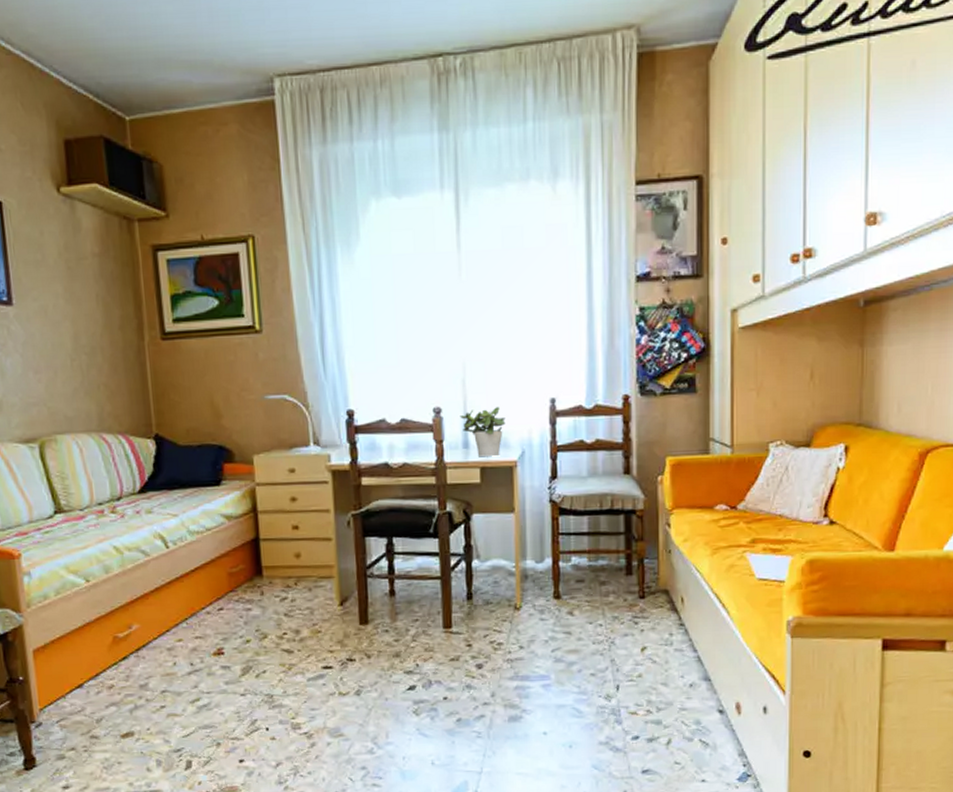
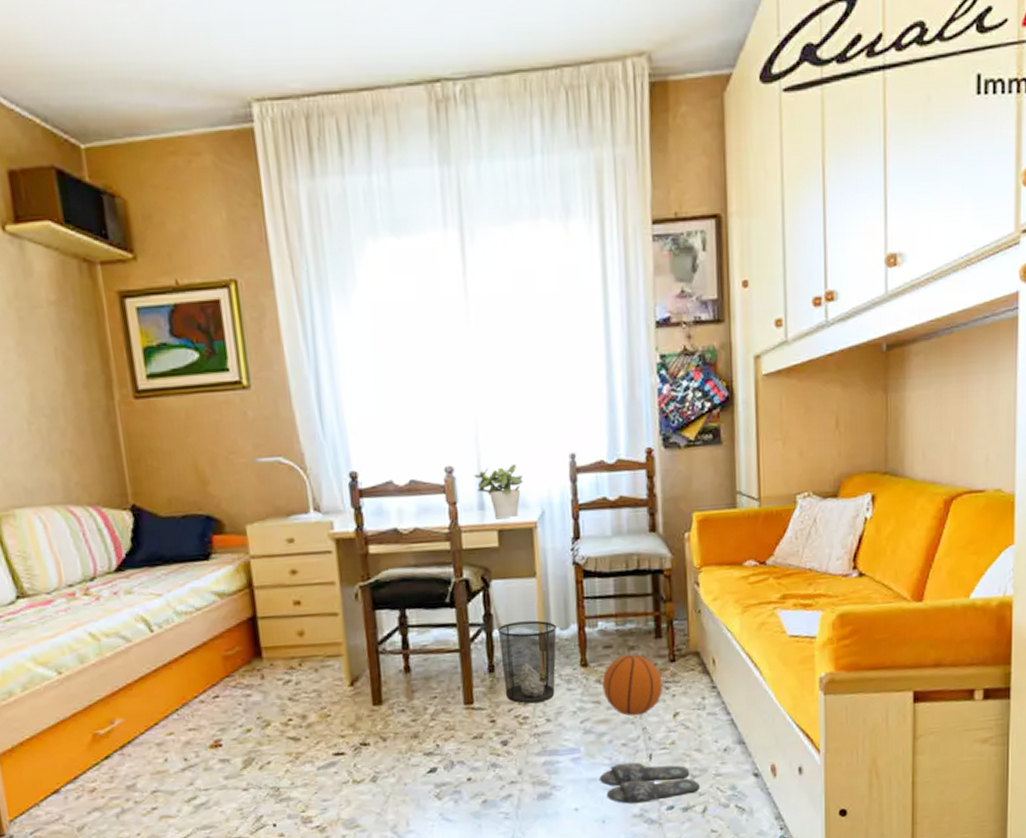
waste bin: none [476,553,533,631] -> present [497,620,557,704]
slippers: none [568,691,665,731] -> present [600,762,700,804]
basketball: none [574,589,632,648] -> present [602,654,663,716]

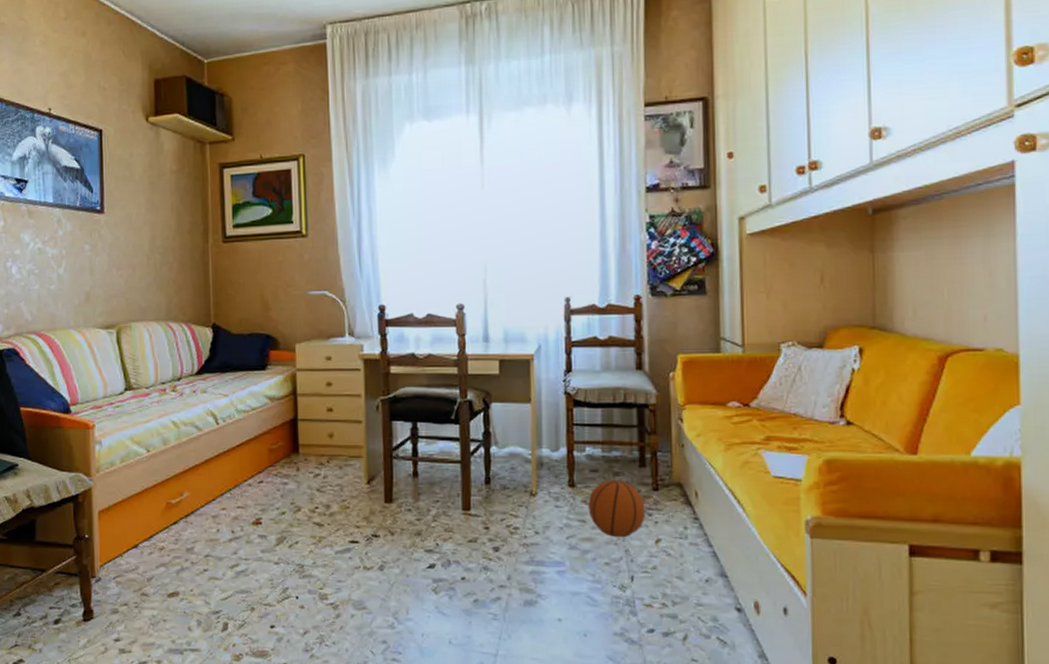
potted plant: present [473,464,523,519] -> none [481,305,523,351]
waste bin: present [497,620,557,704] -> none [495,441,548,516]
slippers: present [600,762,700,804] -> none [583,581,681,622]

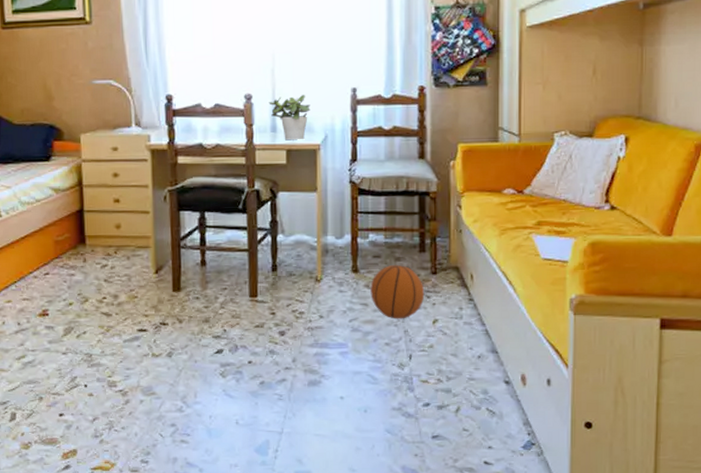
potted plant: none [481,305,523,351] -> present [268,95,310,141]

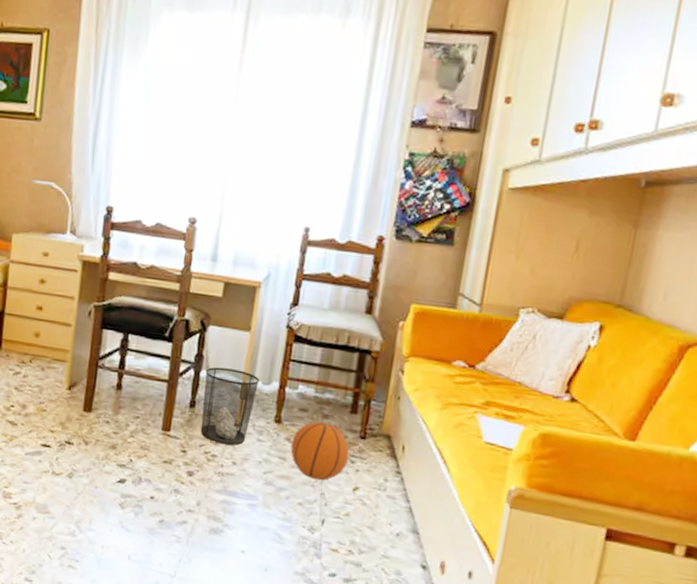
potted plant: present [268,95,310,141] -> none [213,225,257,275]
waste bin: none [281,229,333,301] -> present [200,367,260,446]

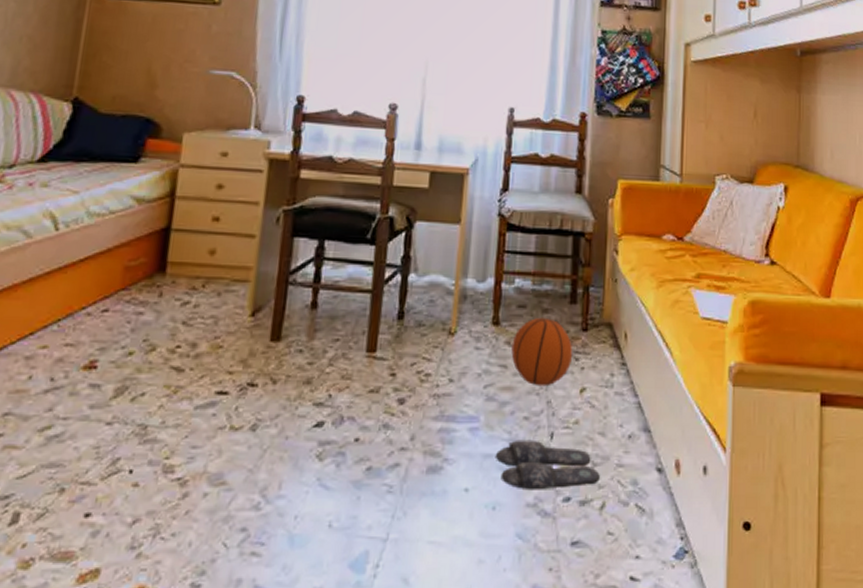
waste bin: present [200,367,260,446] -> none [410,268,474,360]
slippers: none [271,520,366,567] -> present [496,439,600,489]

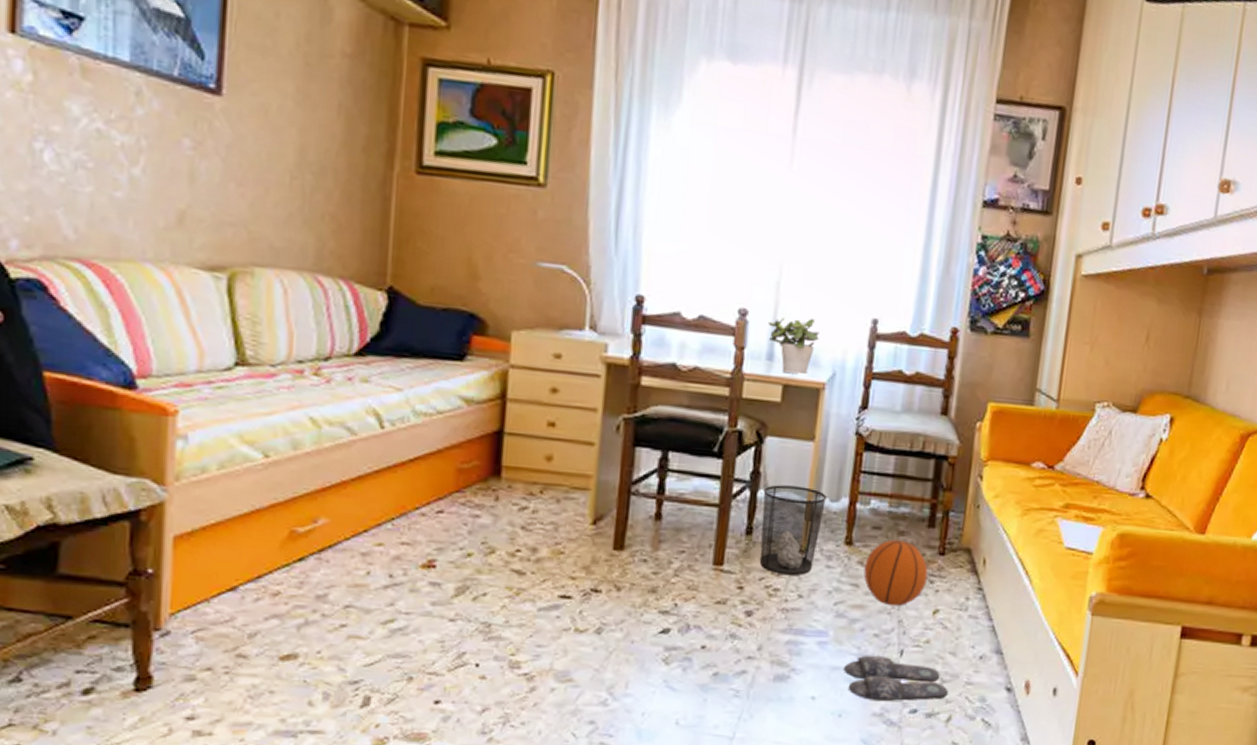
waste bin: none [410,268,474,360] -> present [759,485,828,576]
potted plant: none [415,110,462,162] -> present [768,317,820,375]

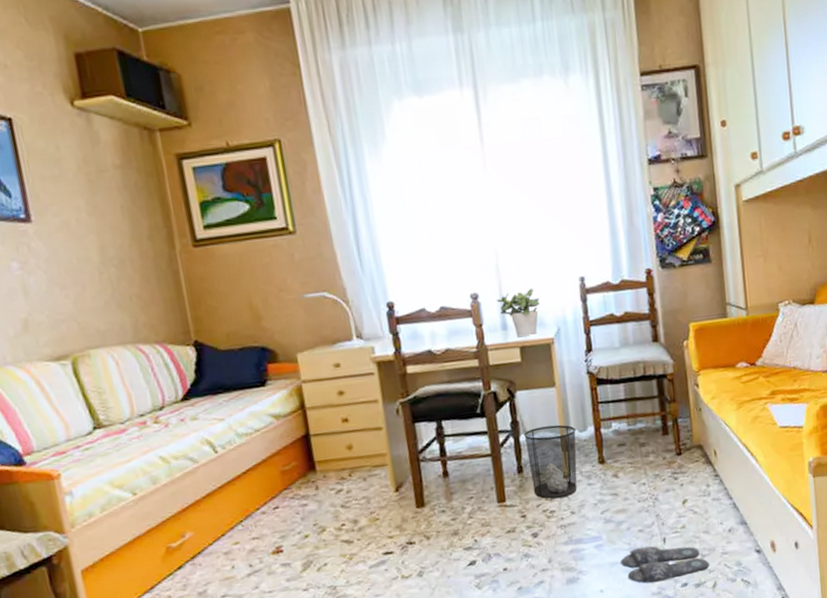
basketball: present [863,539,929,607] -> none [618,450,672,505]

